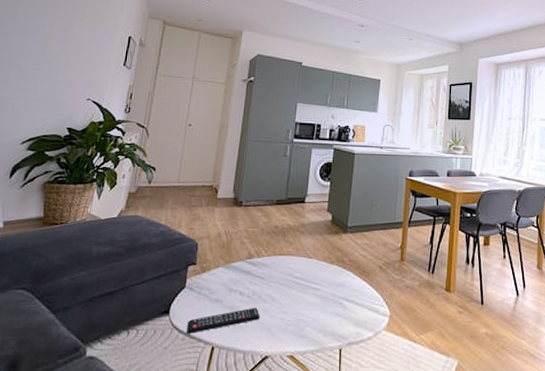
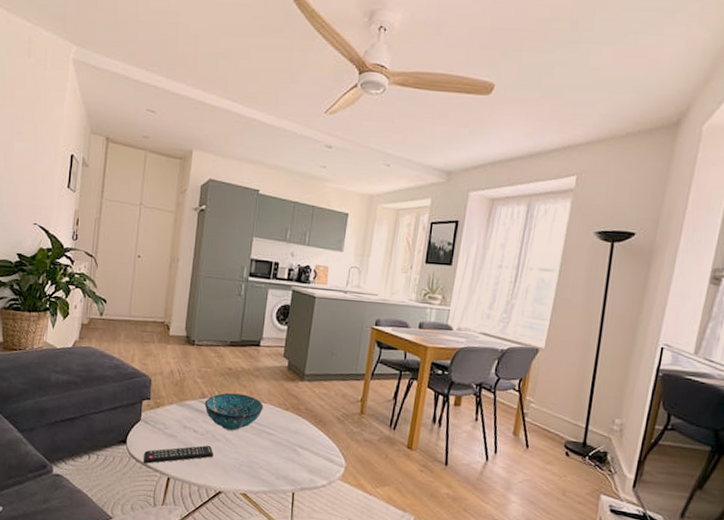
decorative bowl: none [251,251,309,289] -> present [204,393,263,431]

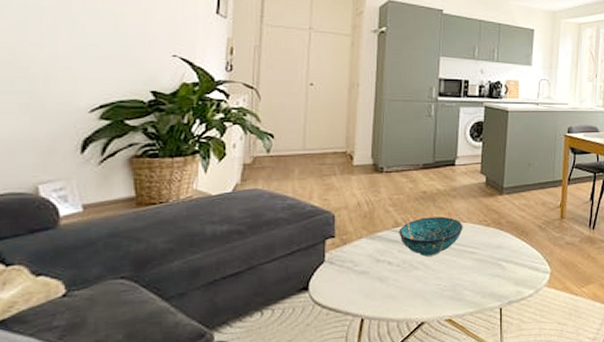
remote control: present [144,445,214,464] -> none [331,276,413,308]

